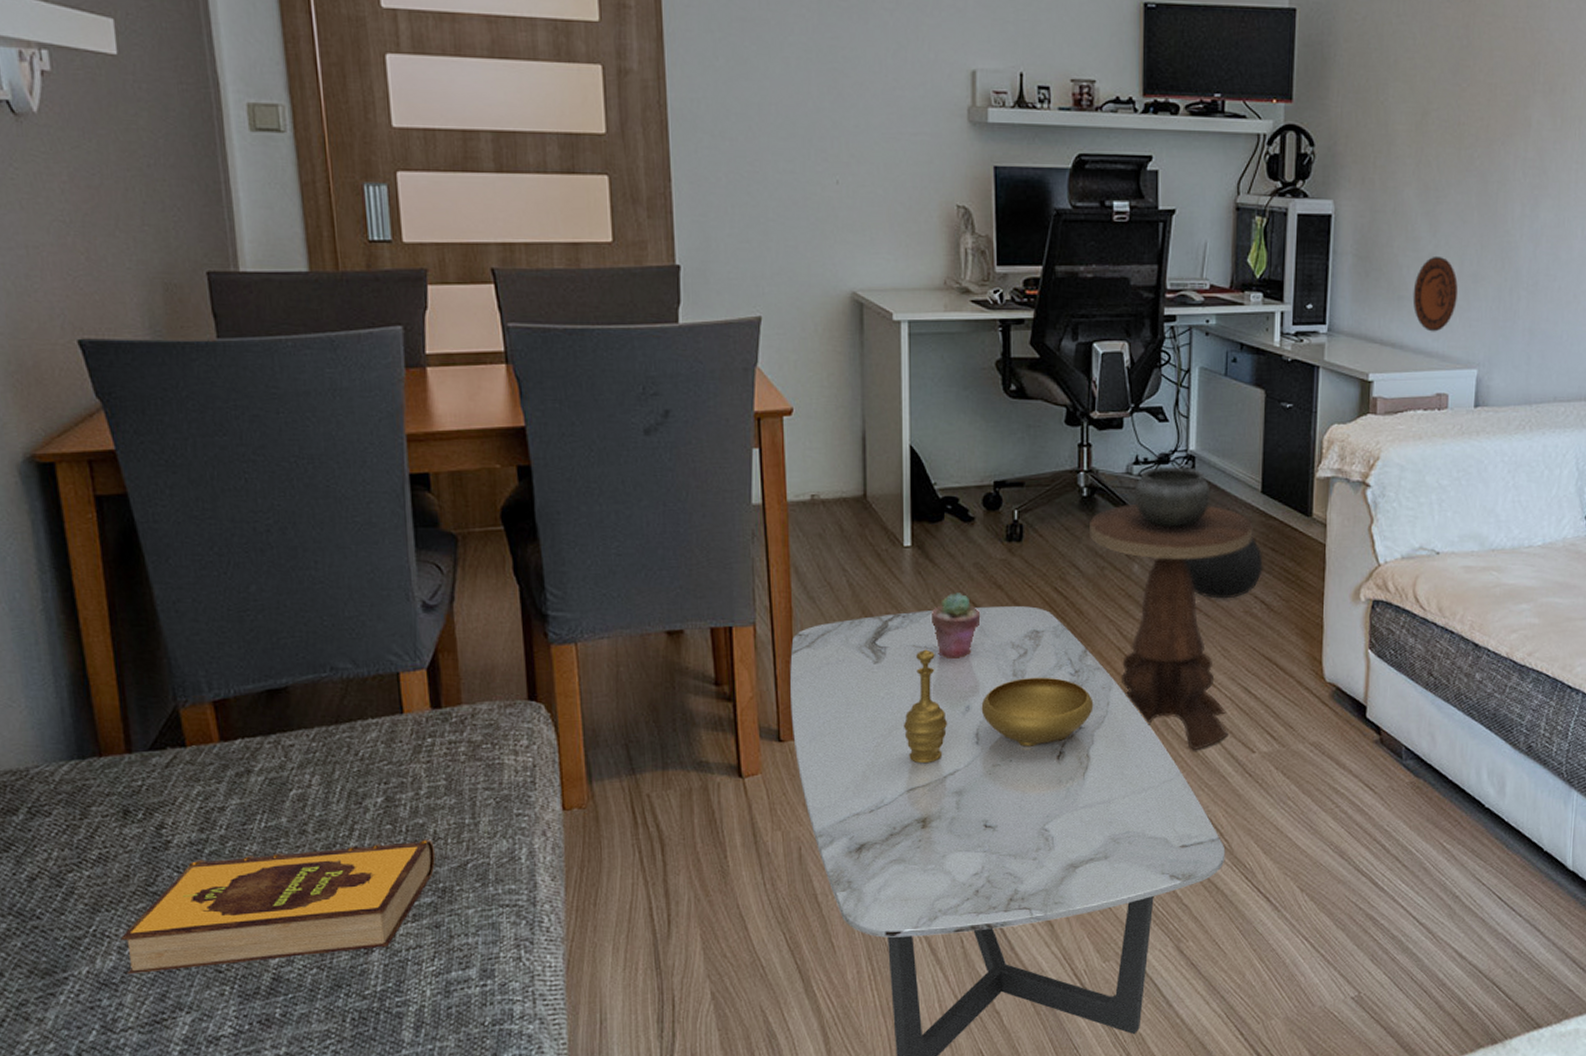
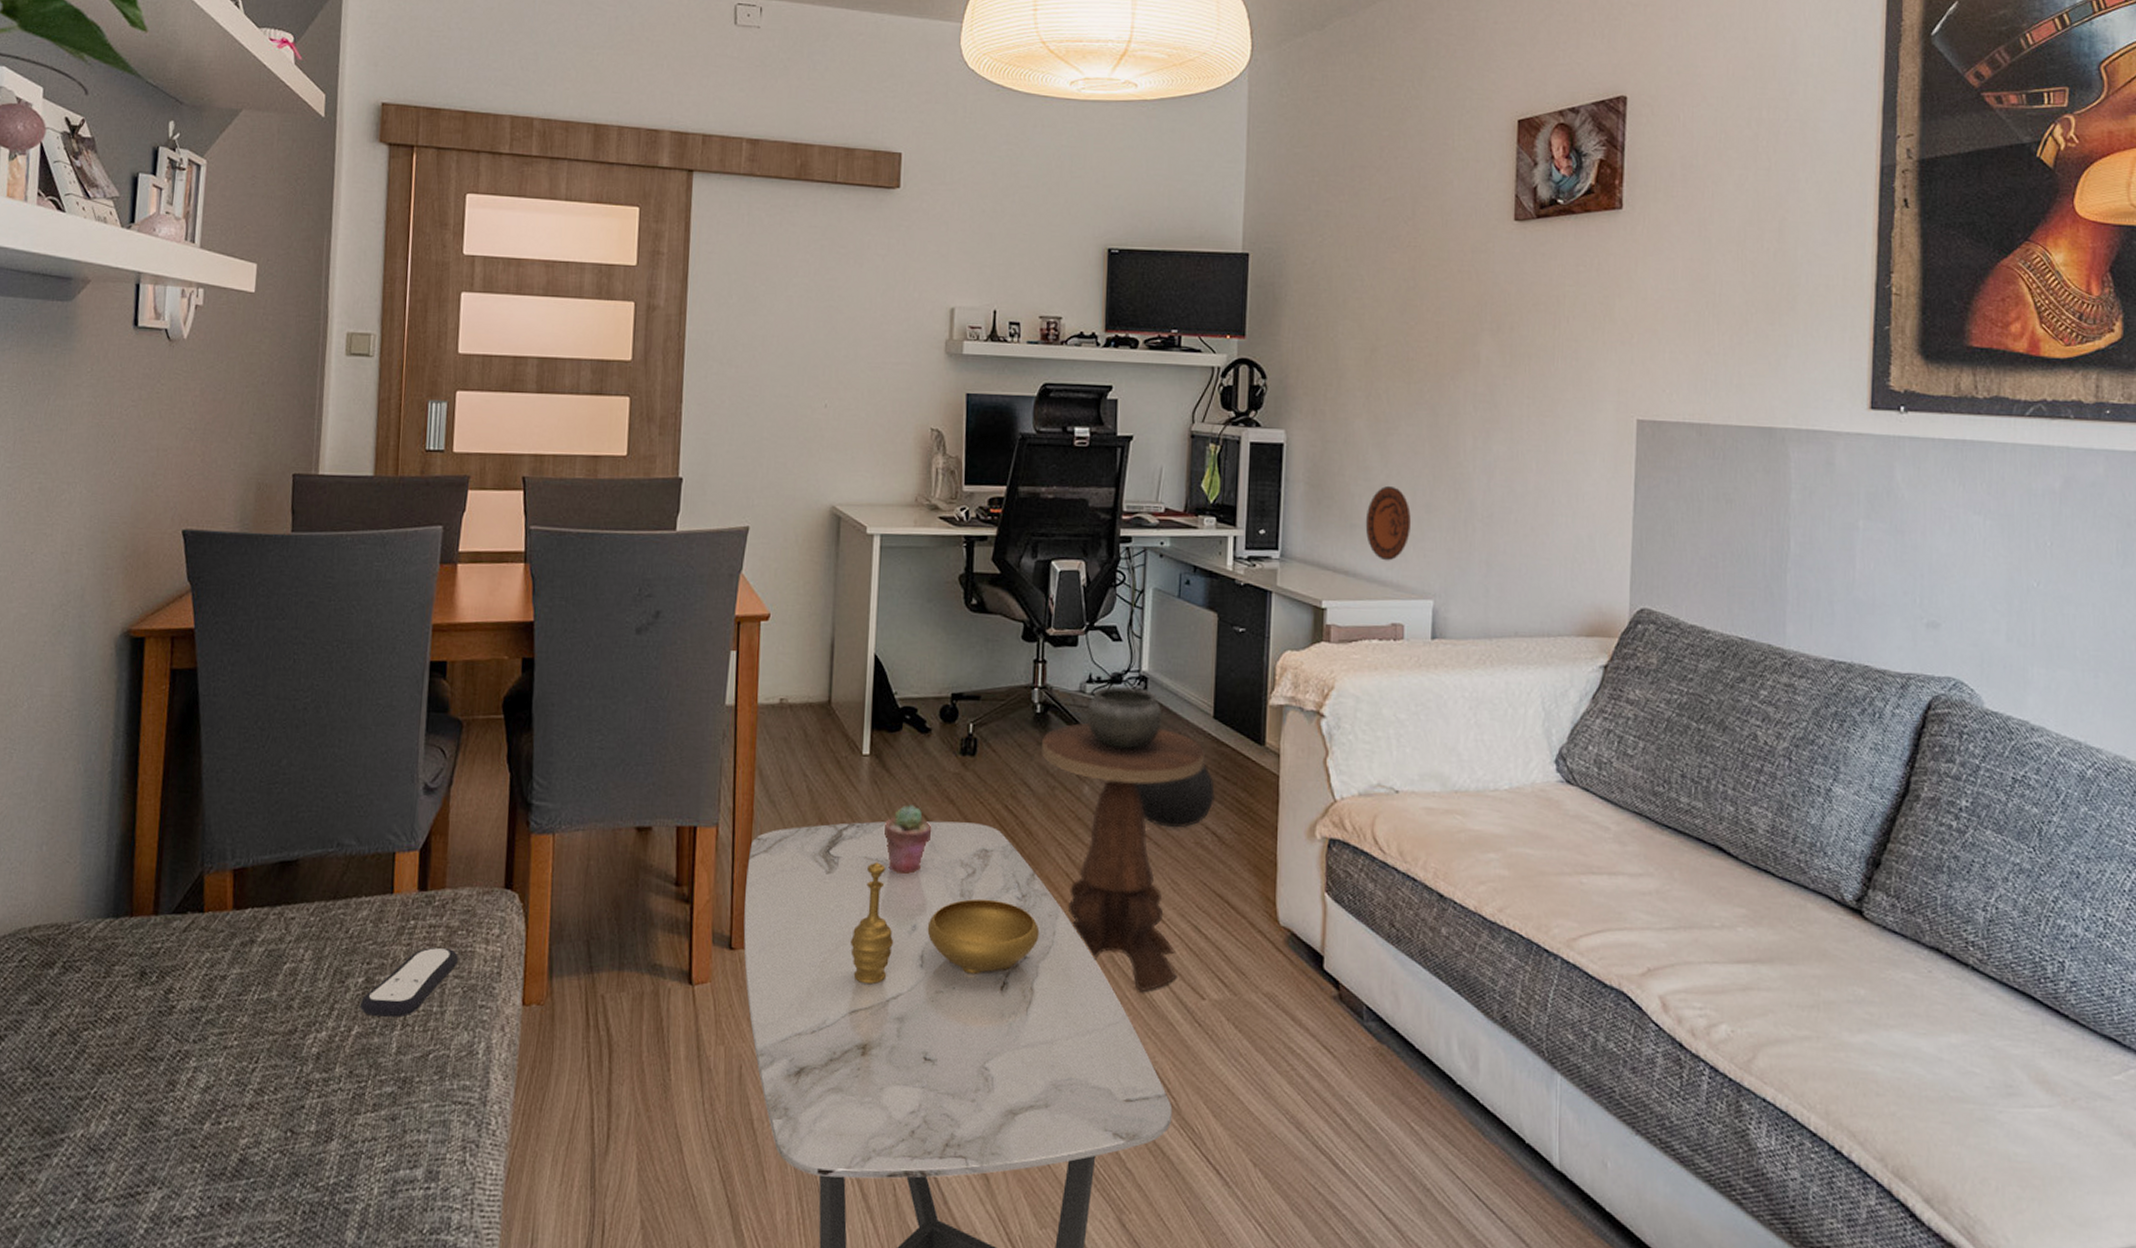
hardback book: present [120,839,435,975] -> none [115,1024,402,1142]
remote control: none [382,762,486,833] -> present [359,947,458,1018]

